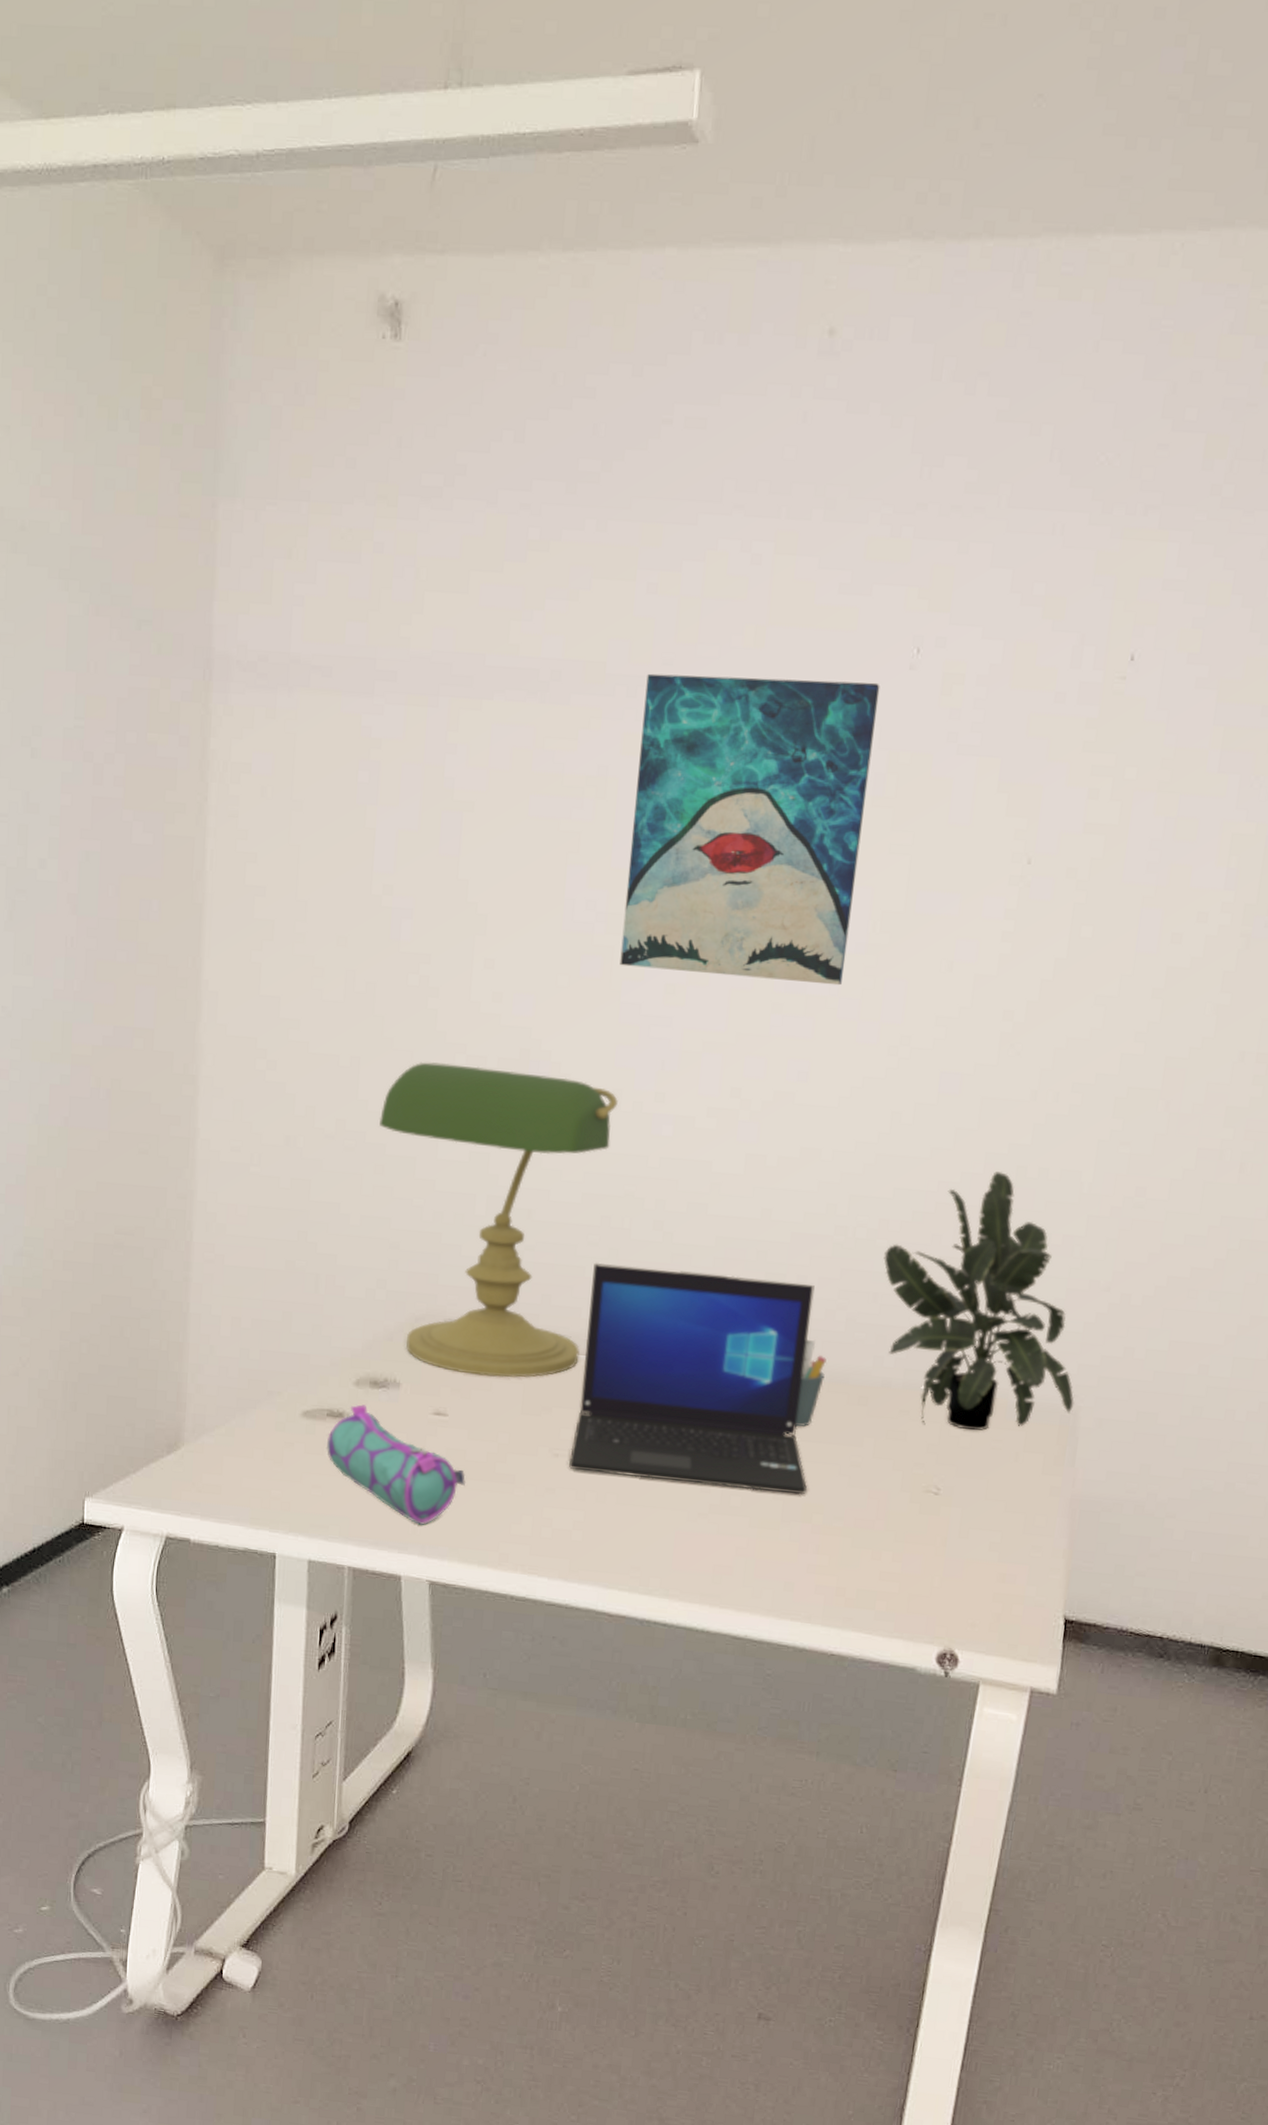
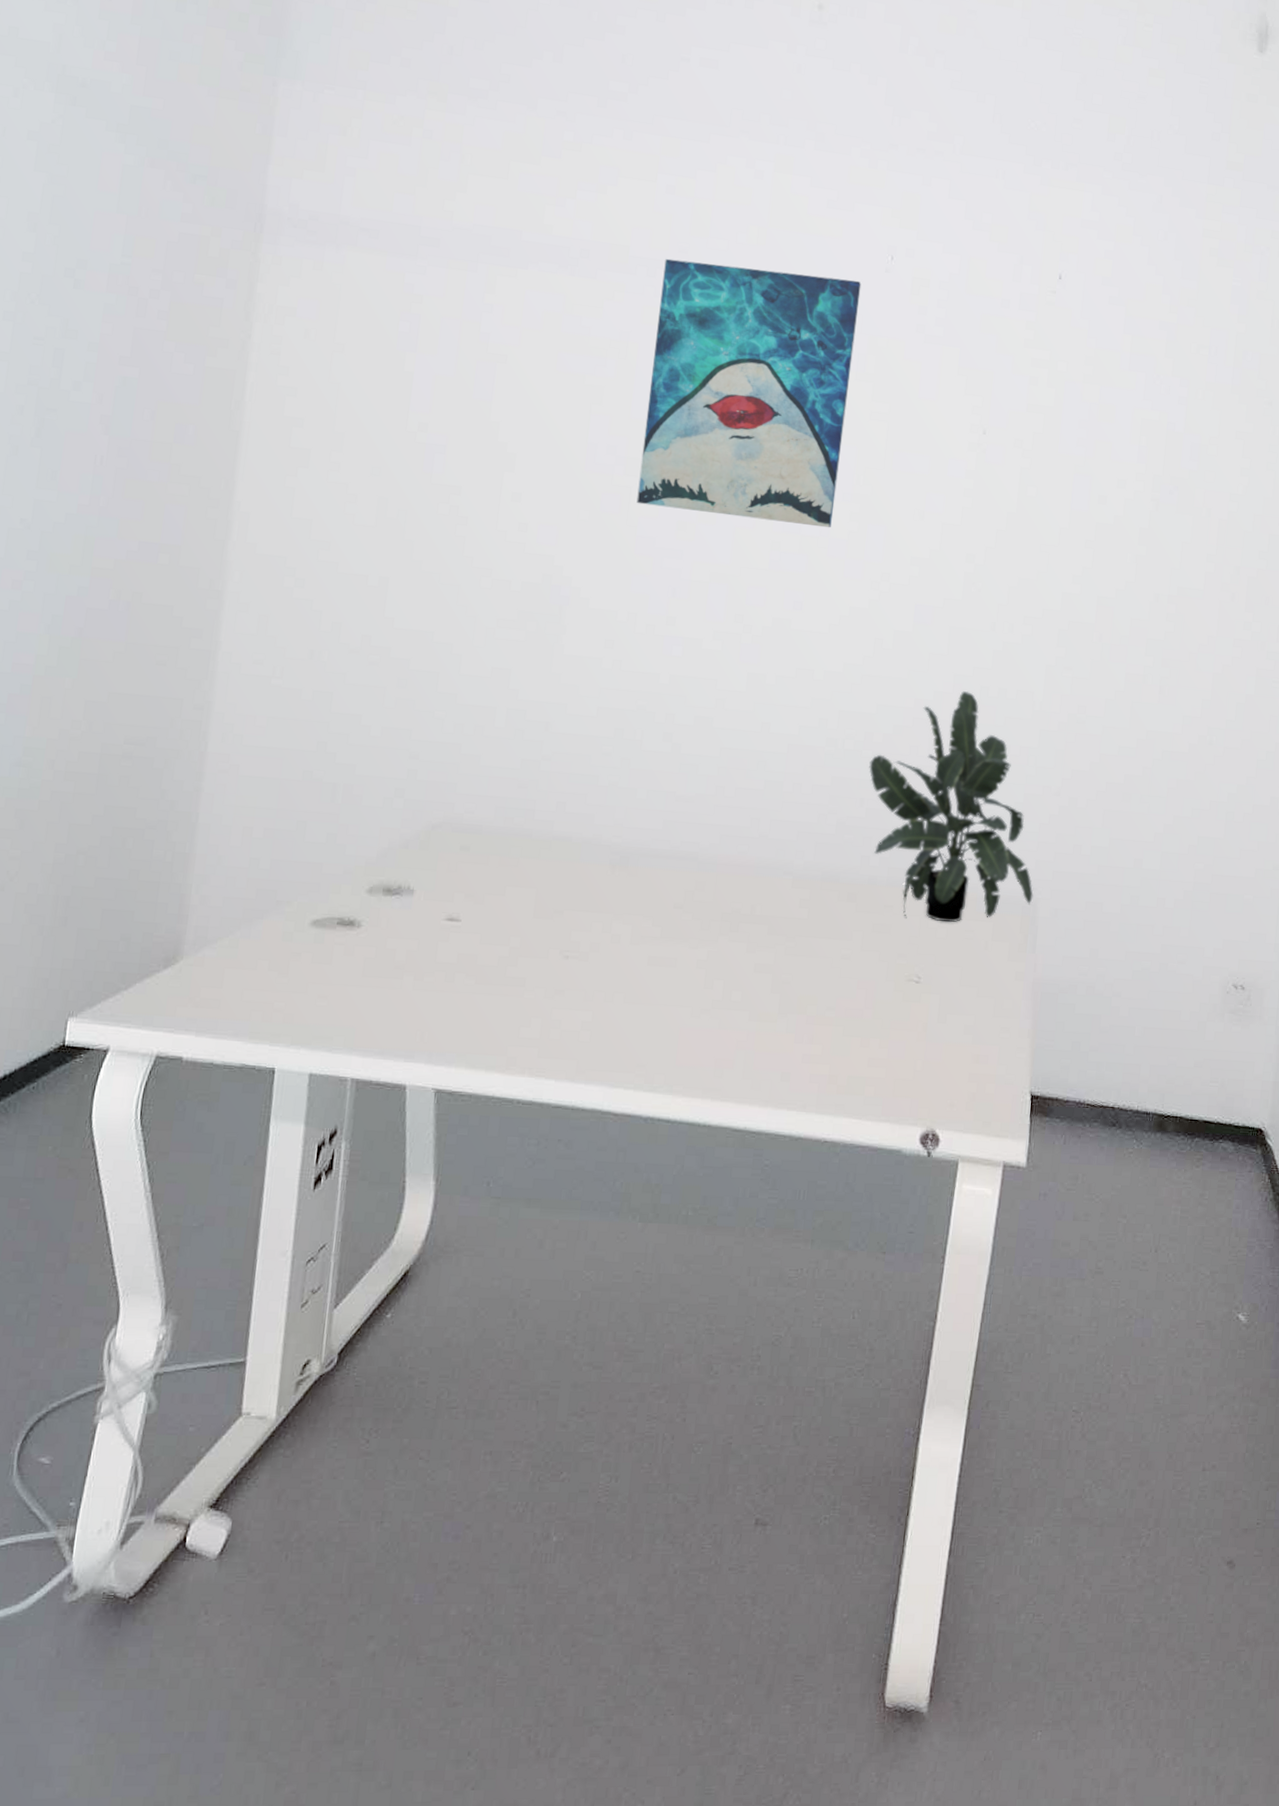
pencil case: present [326,1404,466,1526] -> none [334,912,477,1033]
desk lamp: present [379,1061,618,1378] -> none [405,583,633,882]
laptop: present [568,1262,815,1495] -> none [578,771,809,988]
pen holder: present [795,1340,827,1428] -> none [791,842,819,924]

